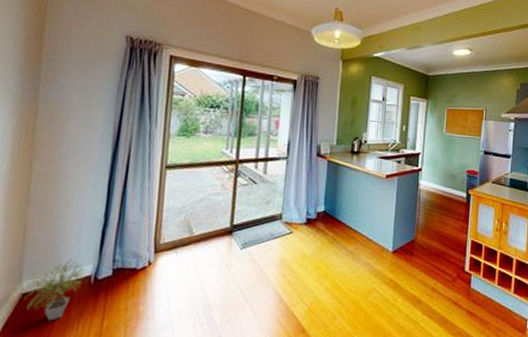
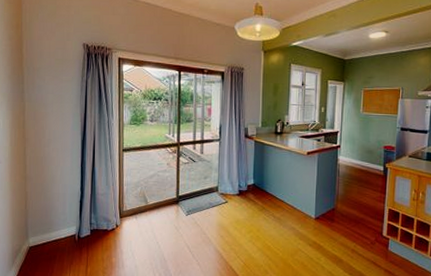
potted plant: present [22,259,88,321] -> none [29,222,72,267]

